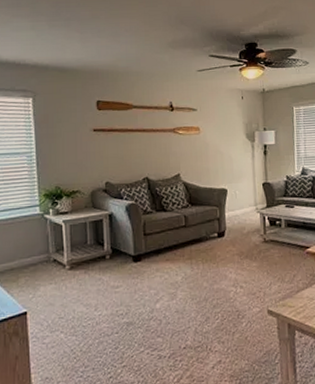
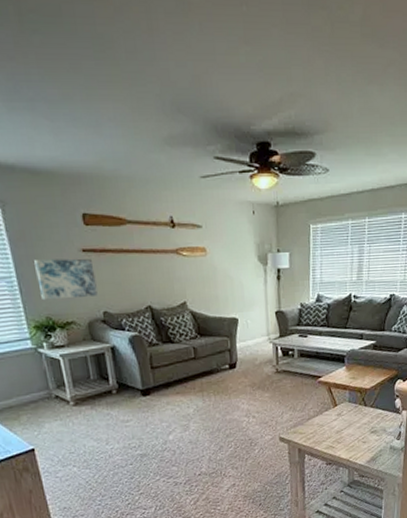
wall art: none [53,137,102,172] -> present [34,258,98,301]

